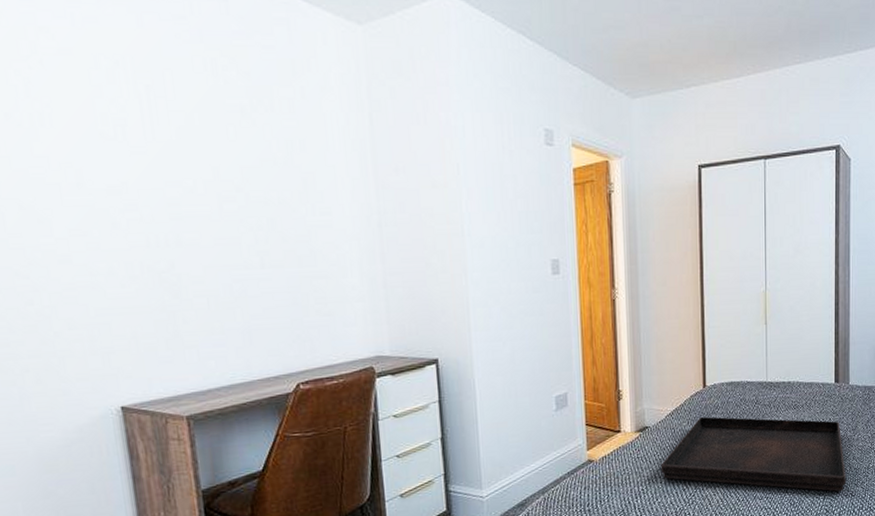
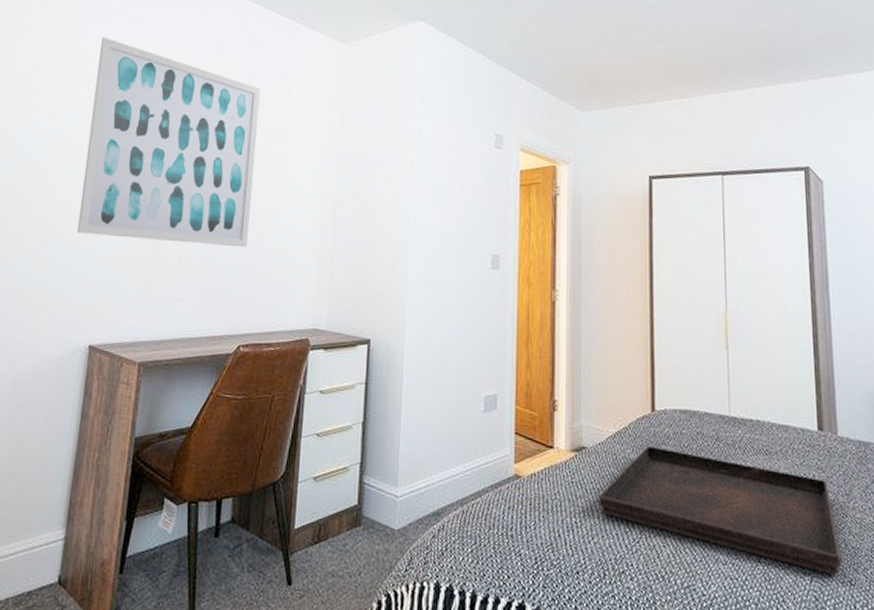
wall art: none [28,22,286,284] -> present [77,36,261,248]

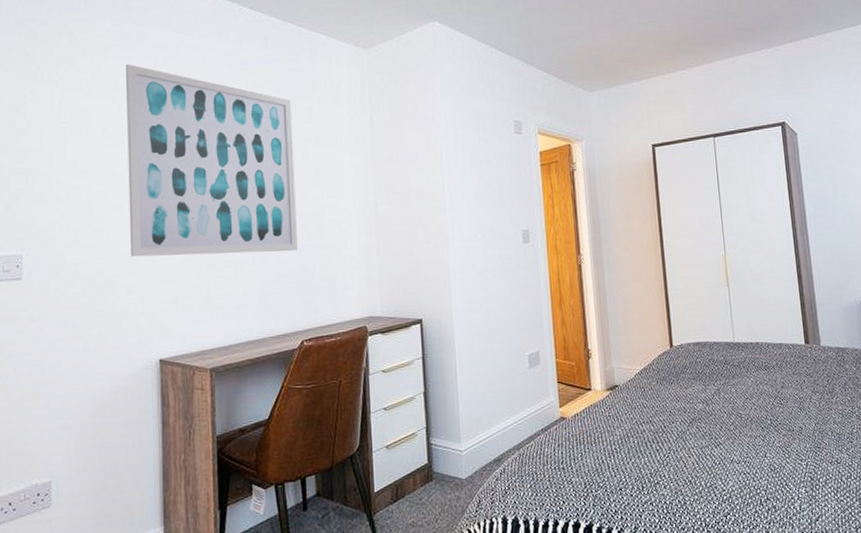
serving tray: present [598,445,842,576] -> none [632,376,830,458]

